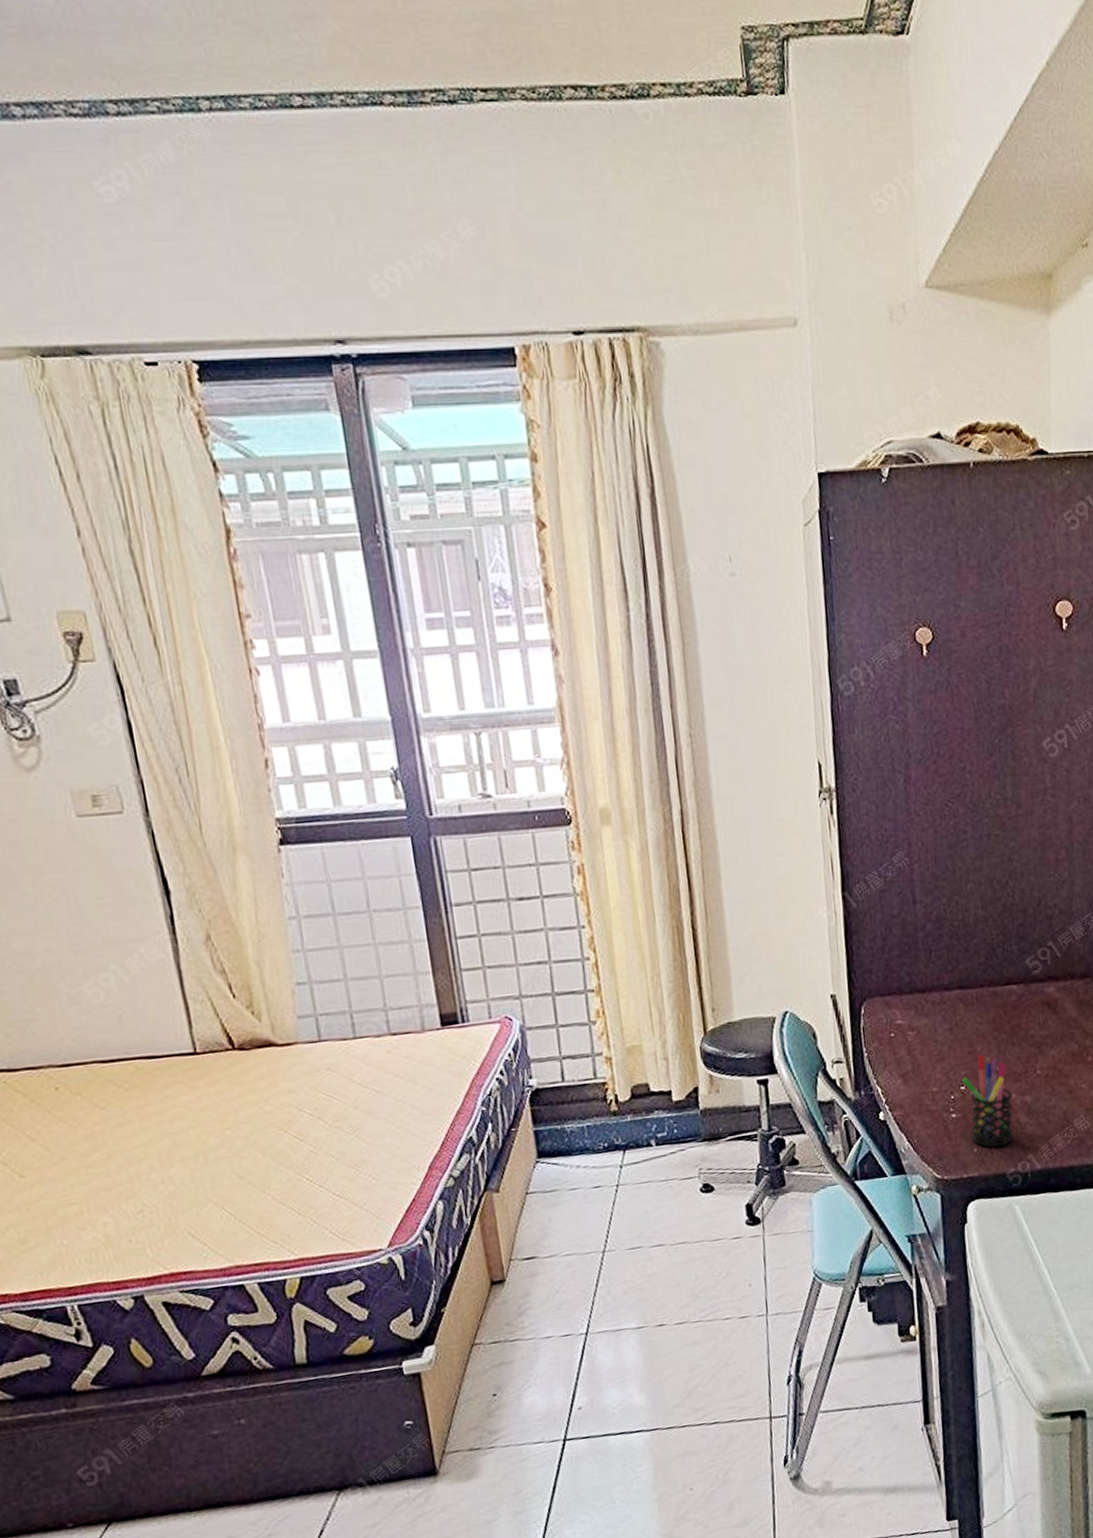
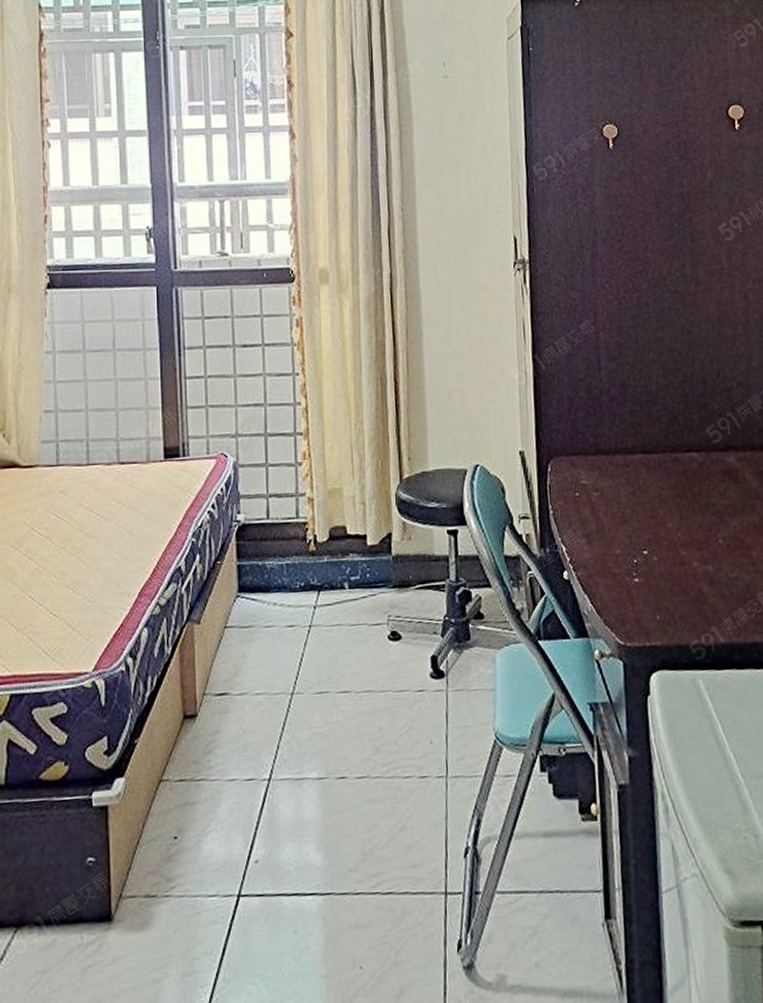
pen holder: present [962,1055,1014,1148] -> none [645,520,696,617]

